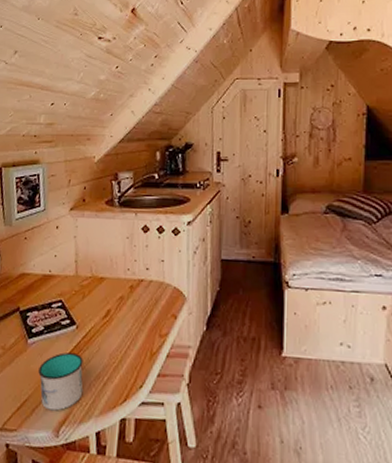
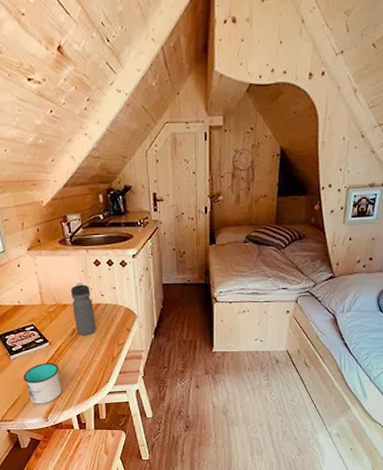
water bottle: none [110,252,136,320] -> present [71,283,97,336]

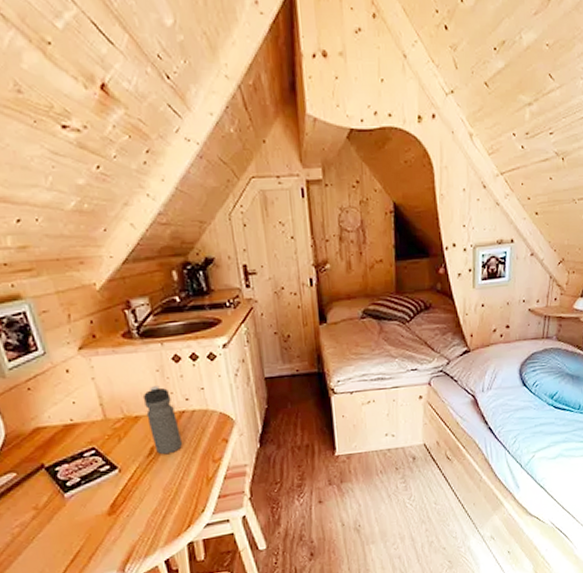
mug: present [23,363,62,404] -> none [85,495,142,554]

